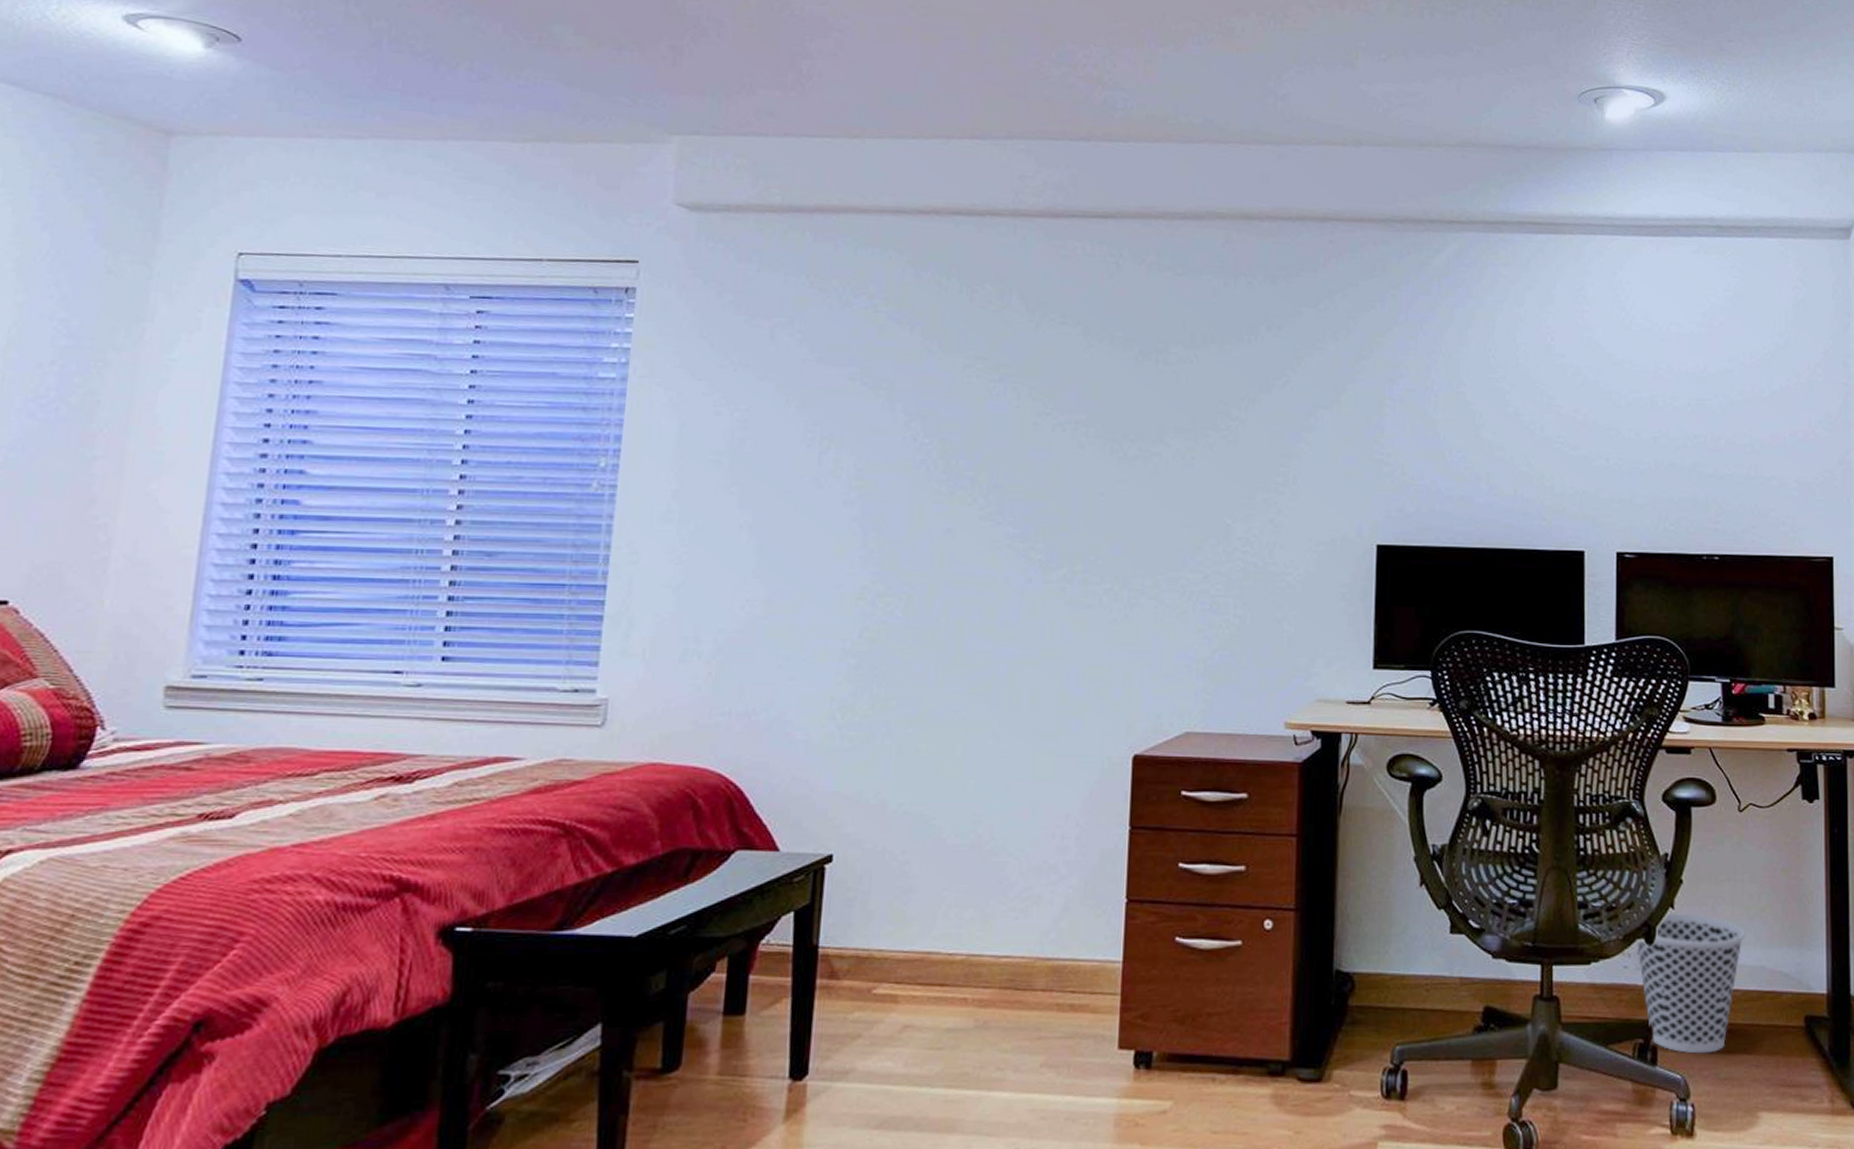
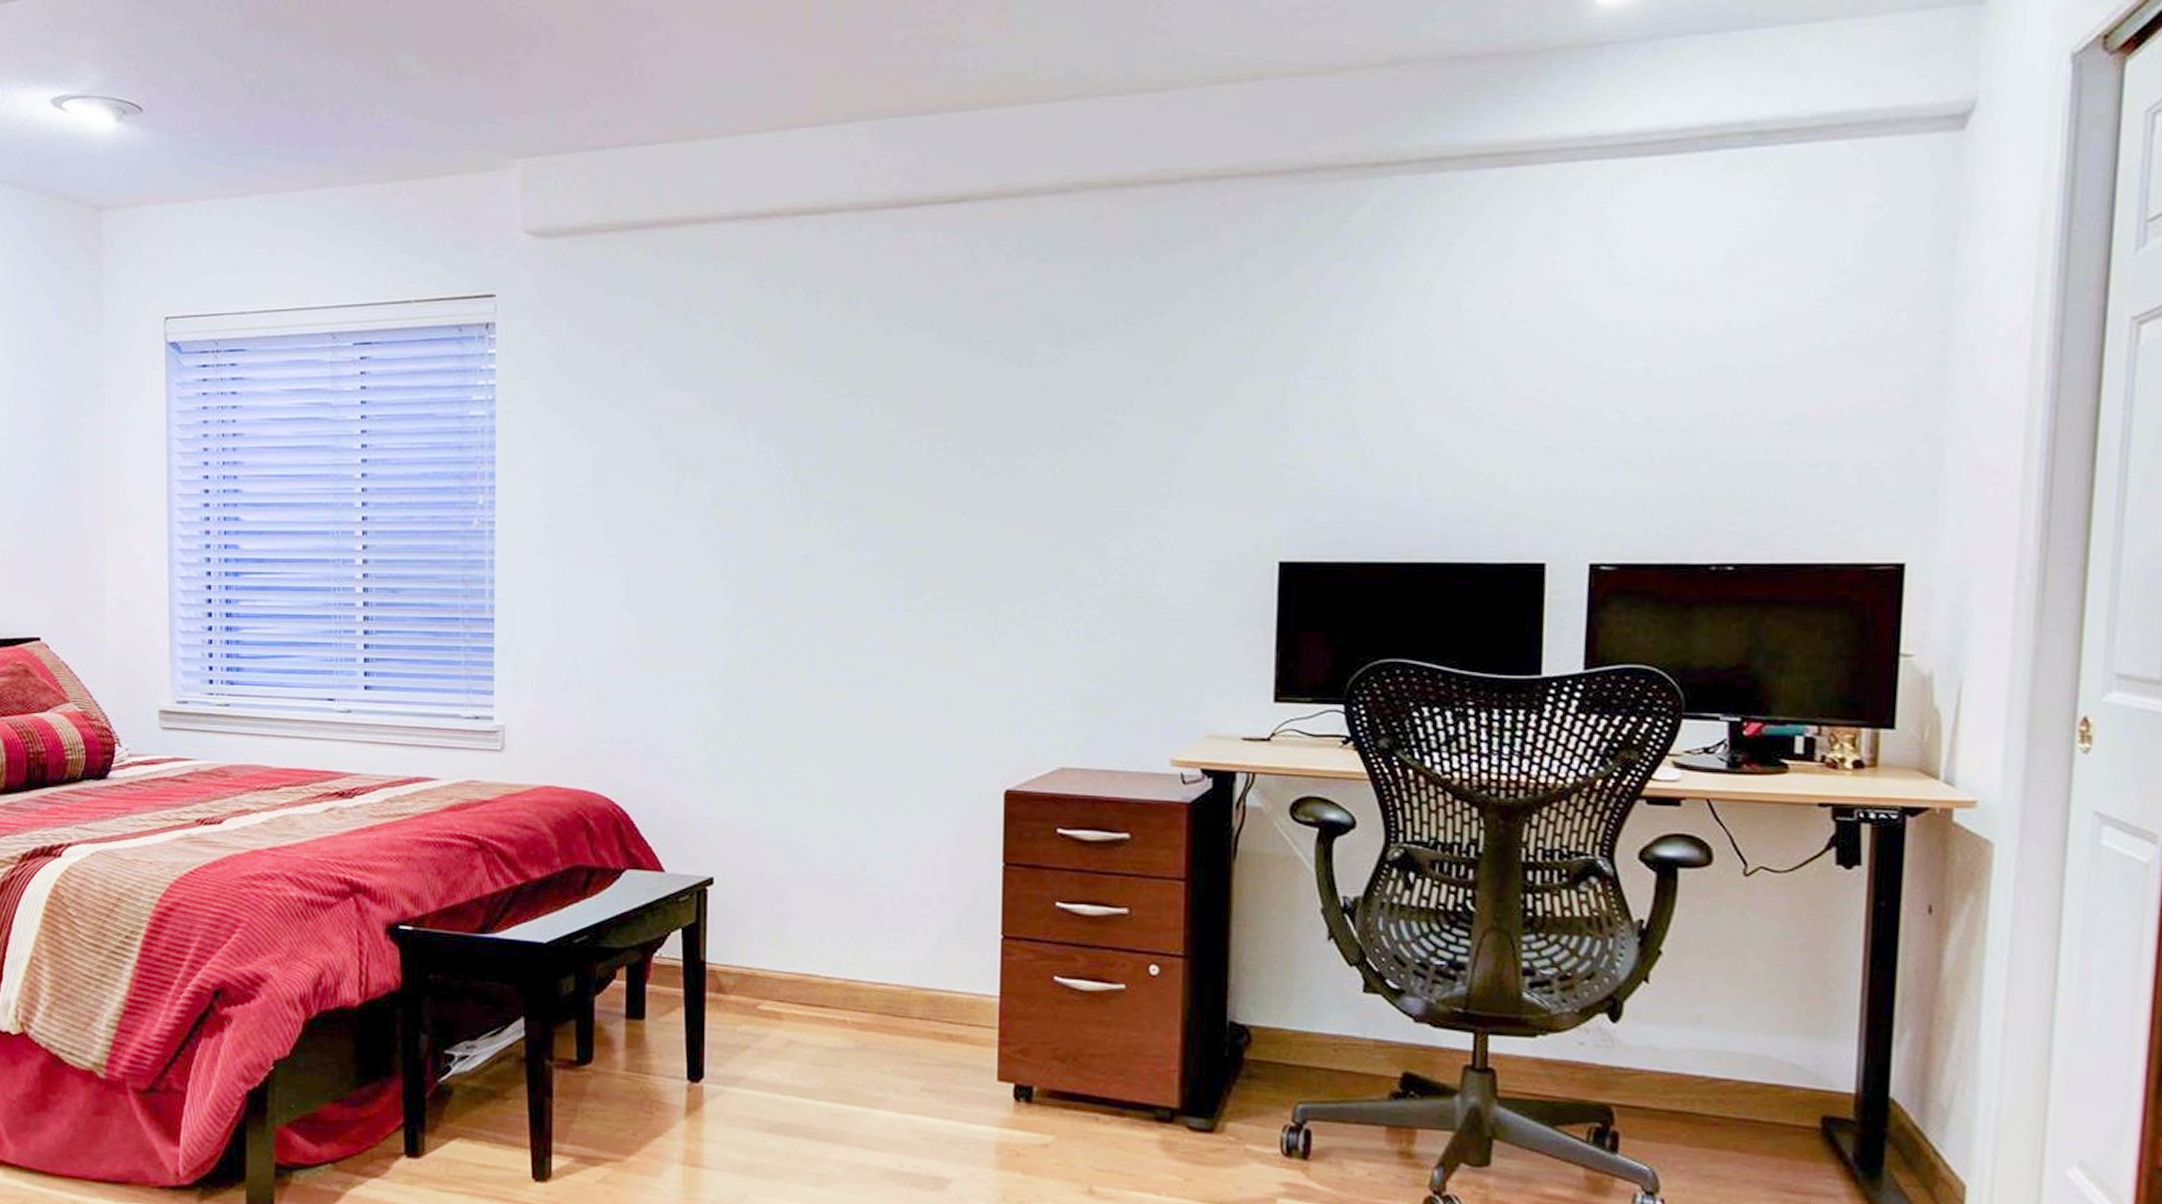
wastebasket: present [1636,912,1745,1054] -> none [1596,987,1744,1146]

